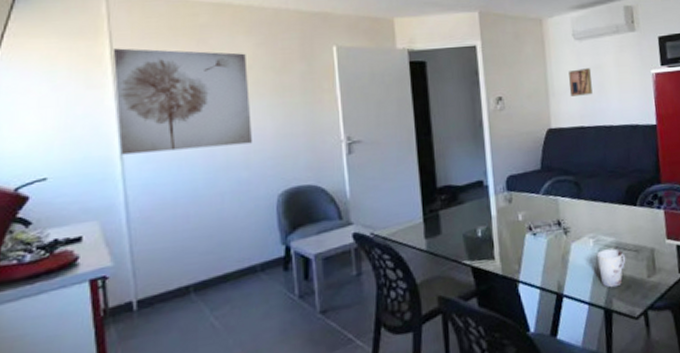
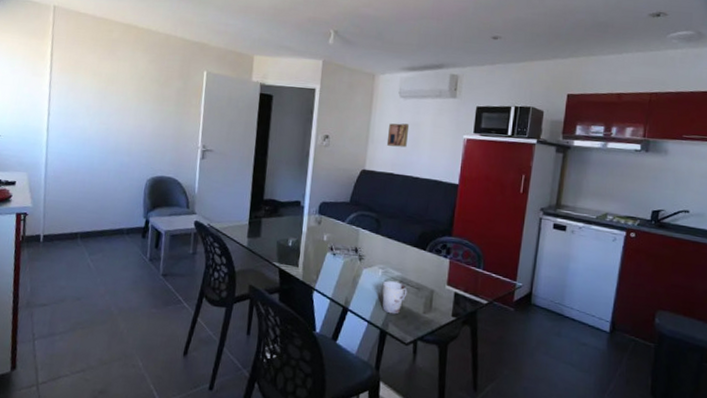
wall art: present [112,48,252,155] -> none [47,48,141,137]

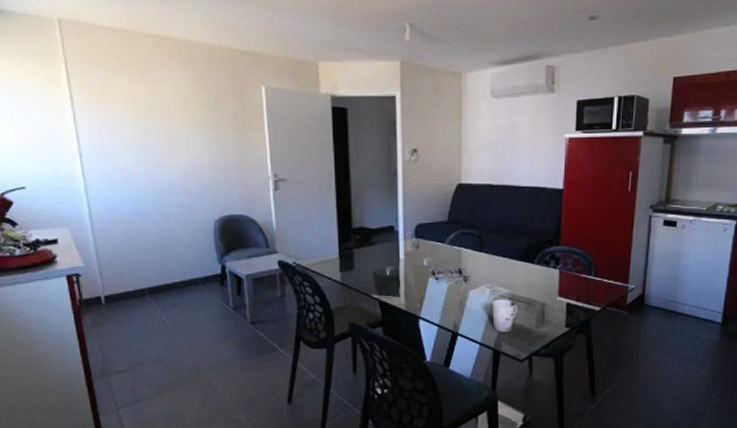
wall art: present [386,123,410,148] -> none [482,127,506,154]

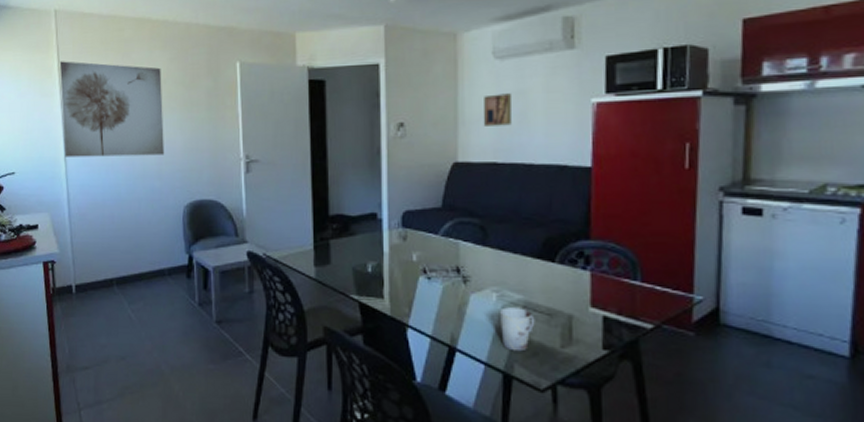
wall art: none [68,74,191,173] -> present [59,61,164,157]
wall art: none [482,127,506,154] -> present [483,93,513,126]

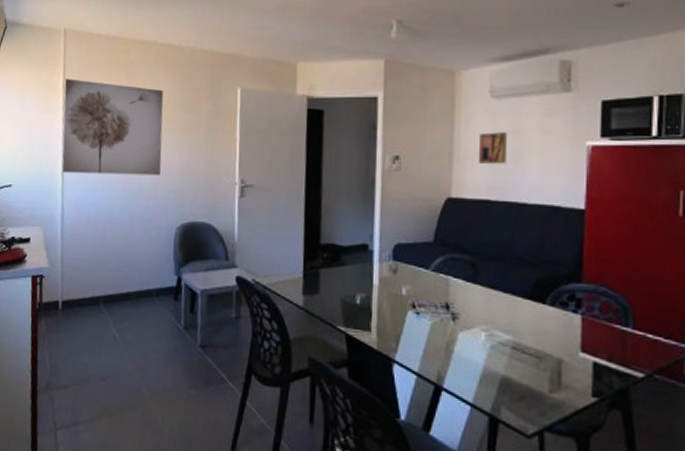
cup: present [499,307,535,352] -> none [487,347,524,395]

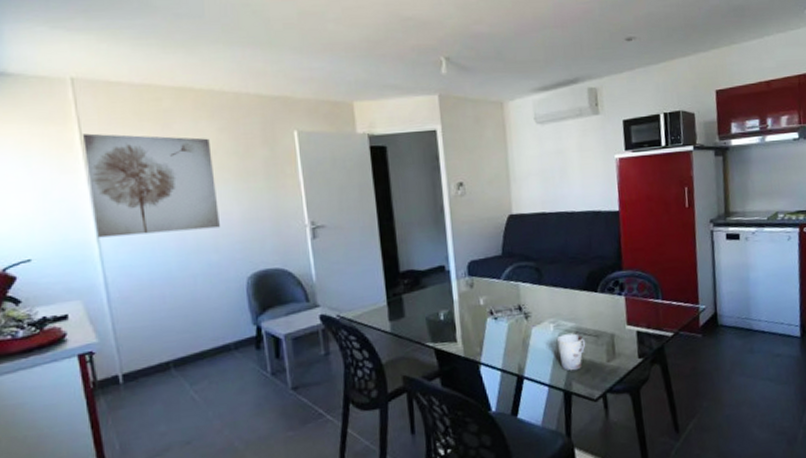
wall art: present [478,132,508,164] -> none [530,153,555,182]
cup: none [487,347,524,395] -> present [556,333,586,371]

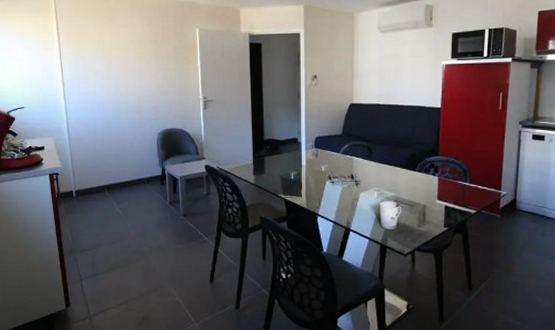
wall art: present [82,133,220,238] -> none [58,23,142,96]

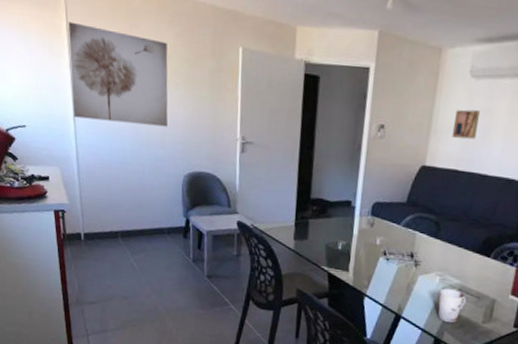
wall art: none [58,23,142,96] -> present [68,22,168,127]
wall art: none [371,57,391,79] -> present [451,109,481,140]

